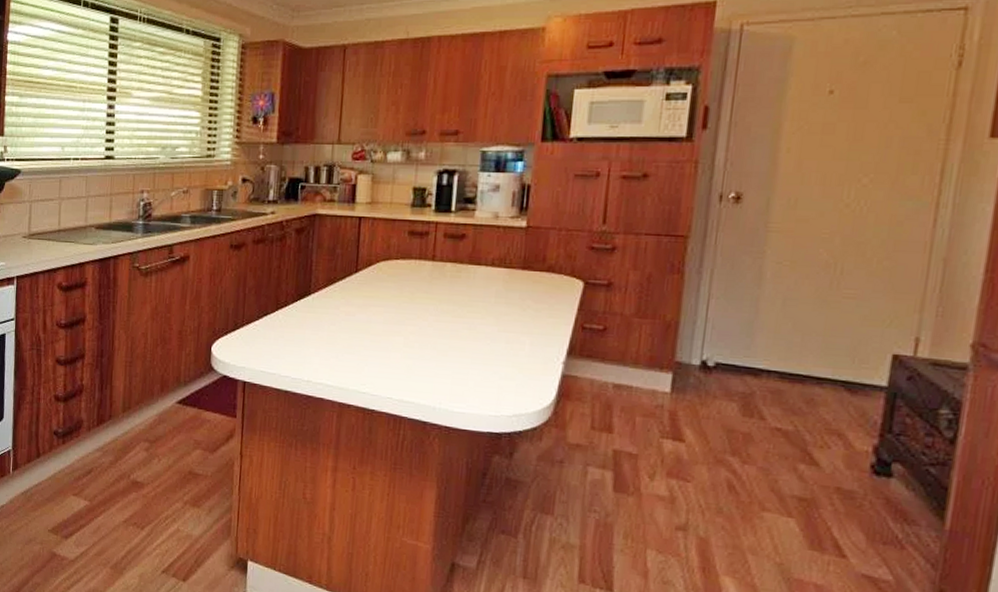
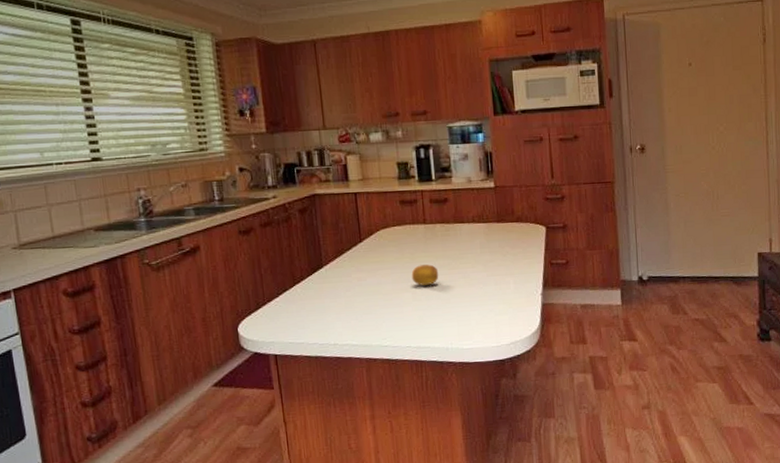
fruit: none [407,307,440,332] -> present [411,264,439,286]

